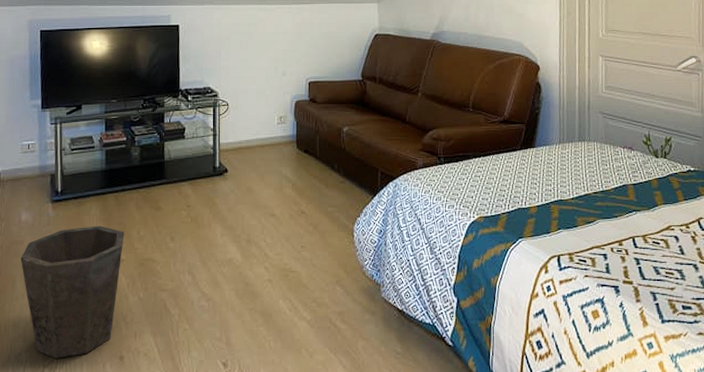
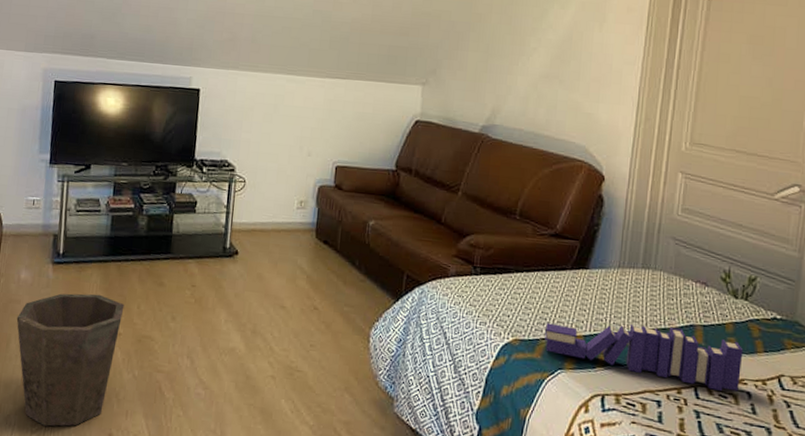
book: none [504,188,668,238] -> present [545,323,744,392]

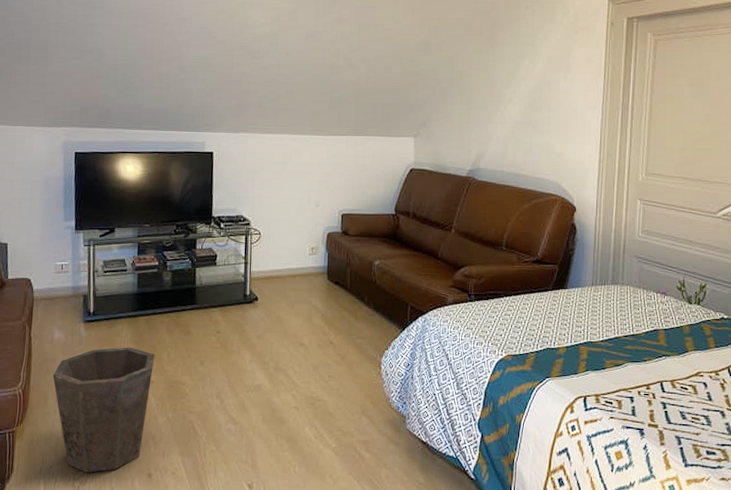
book: present [545,323,744,392] -> none [533,333,699,384]

